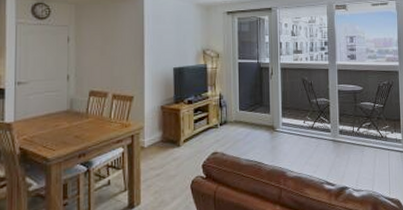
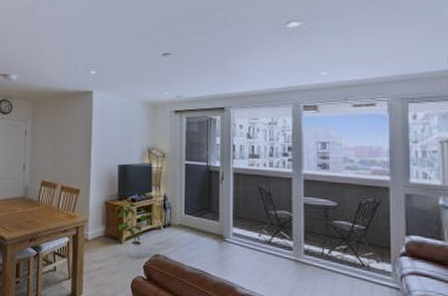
house plant: none [171,104,216,159] -> present [114,202,159,258]

